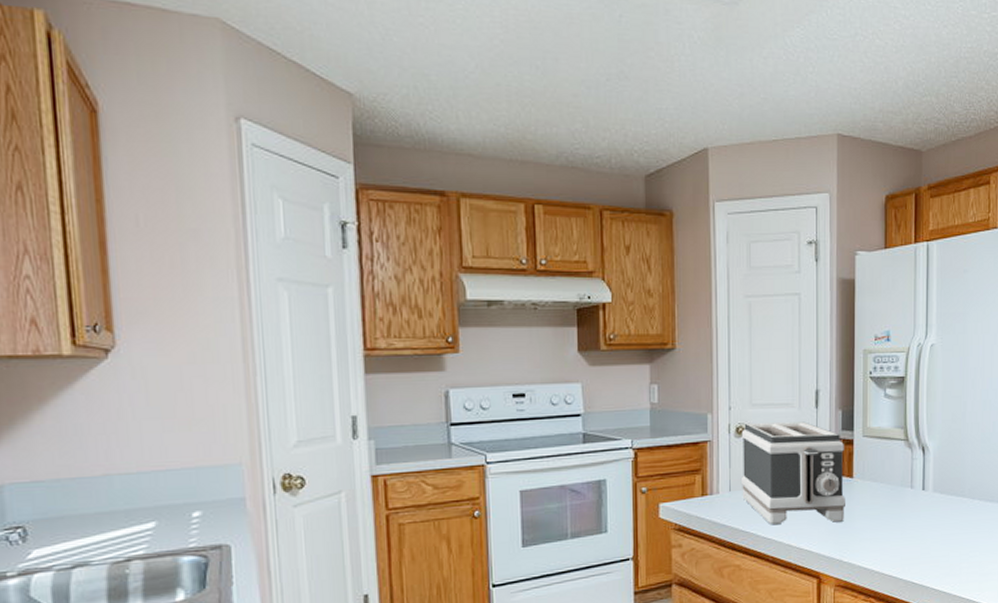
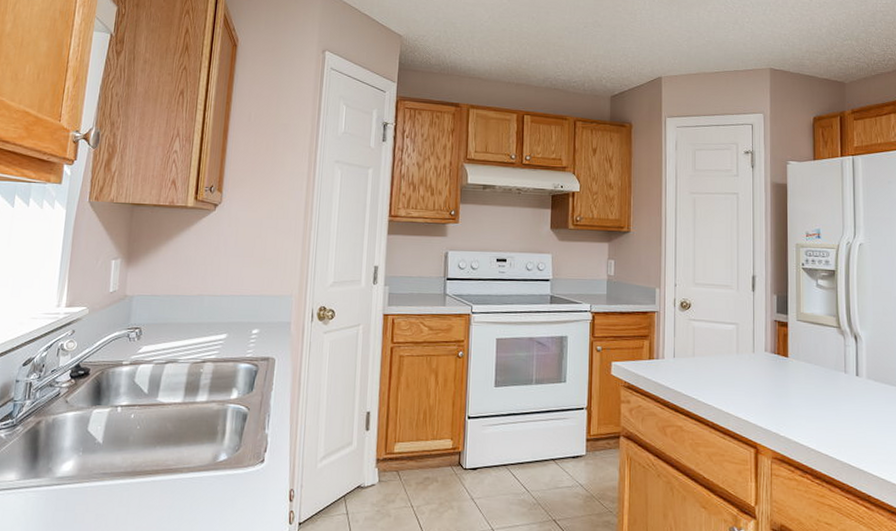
toaster: present [741,421,845,526] -> none [685,300,781,397]

